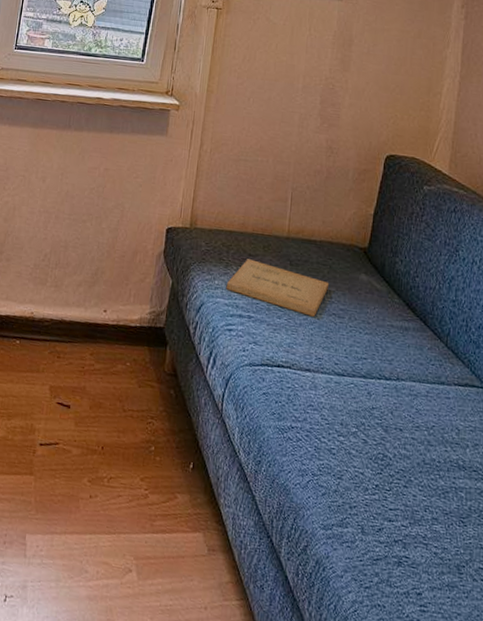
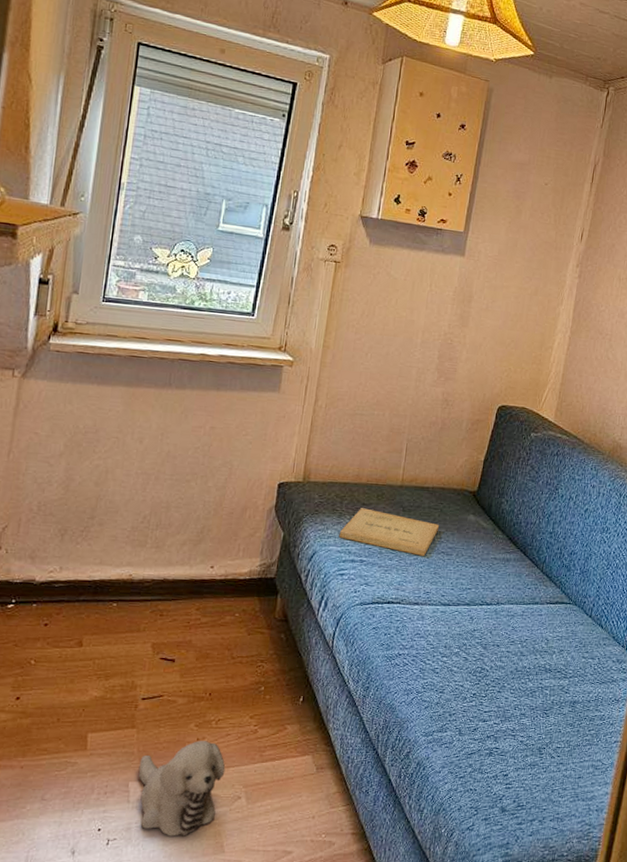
plush toy: none [34,498,117,606] -> present [138,741,226,837]

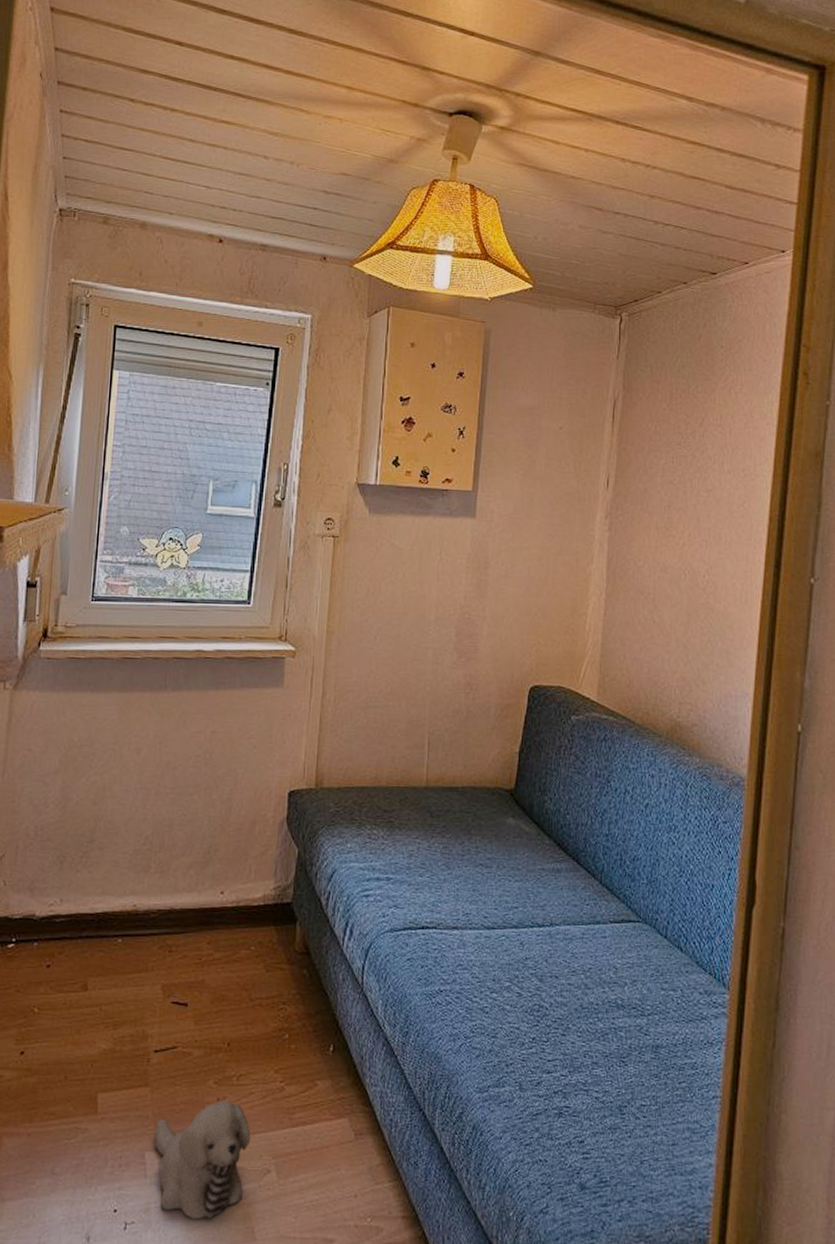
book: present [339,508,440,556] -> none [360,816,475,870]

